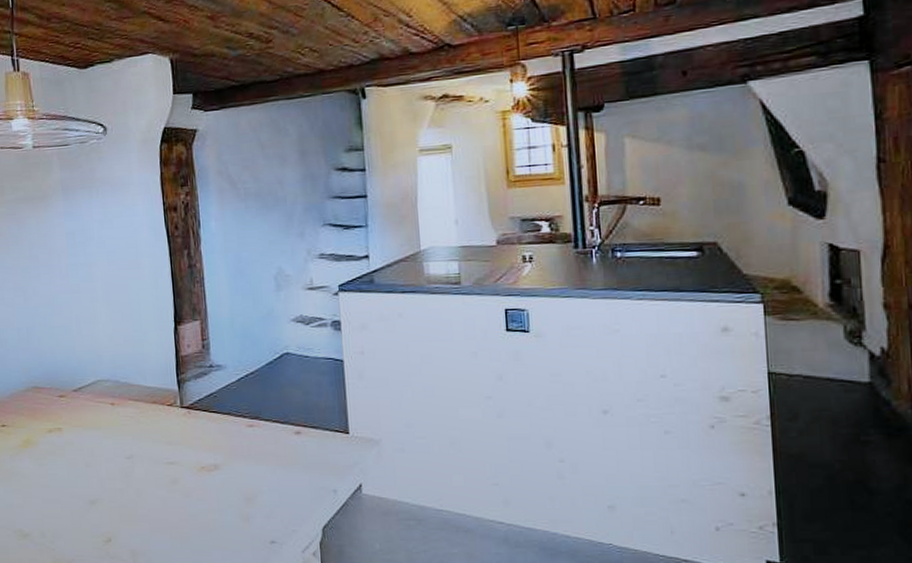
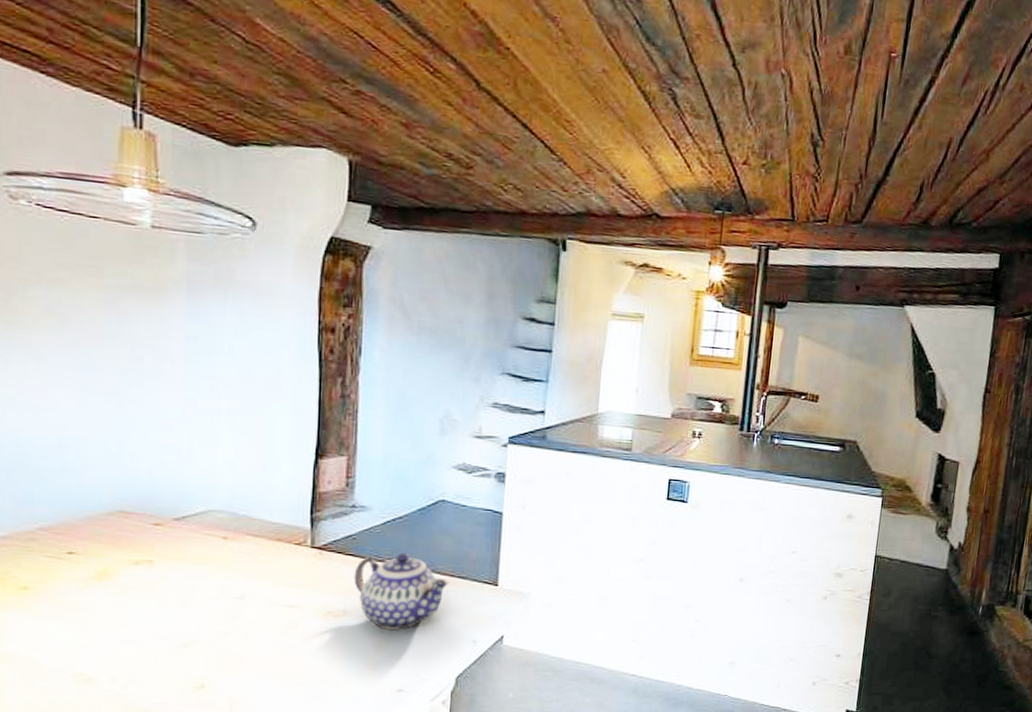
teapot: none [219,406,303,482] -> present [353,552,449,630]

